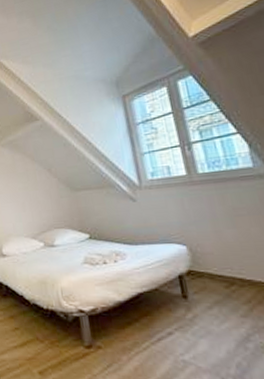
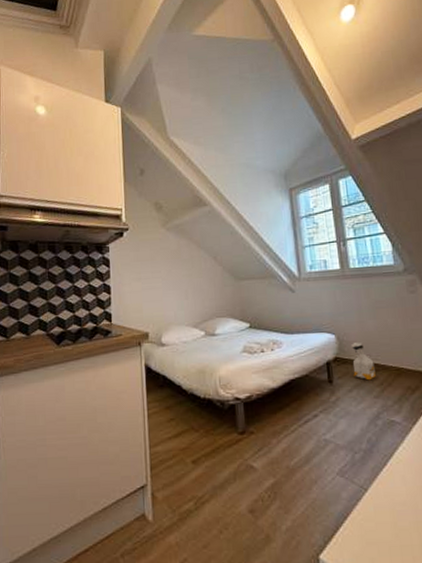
bag: none [206,253,242,297] -> present [350,341,377,381]

